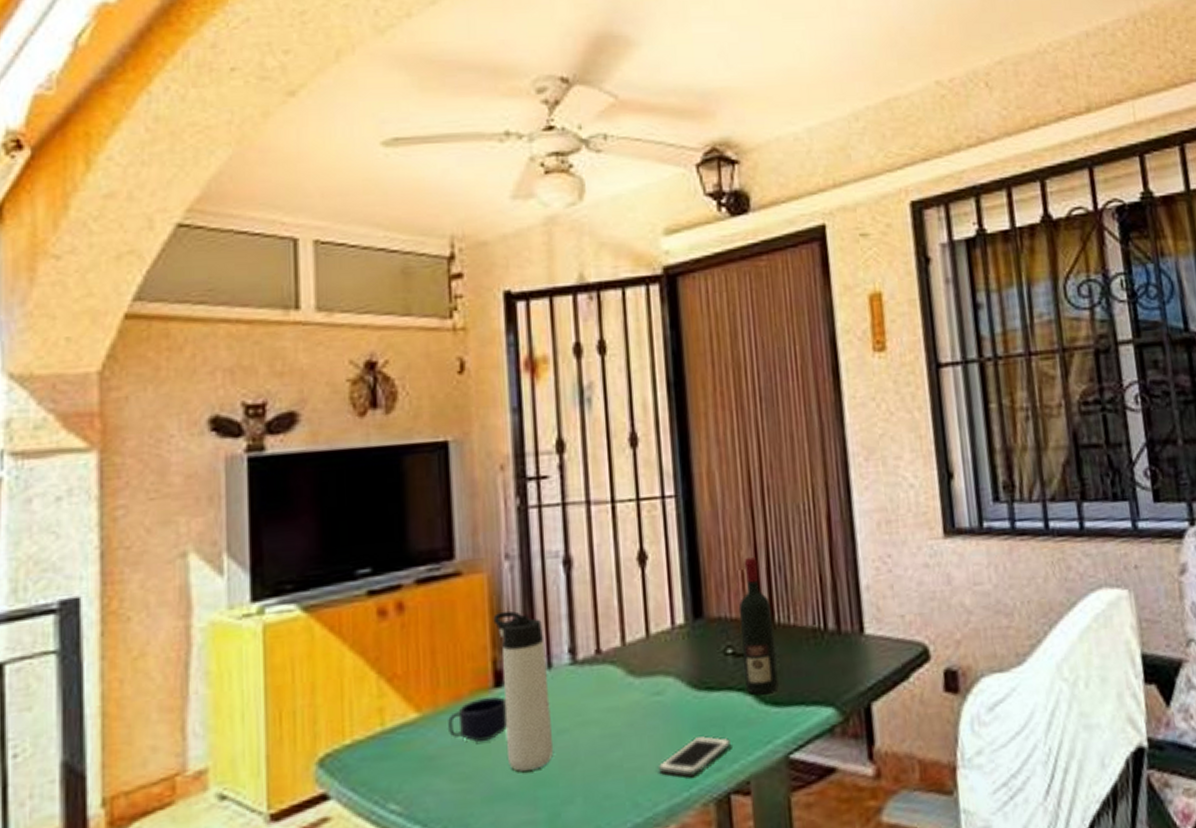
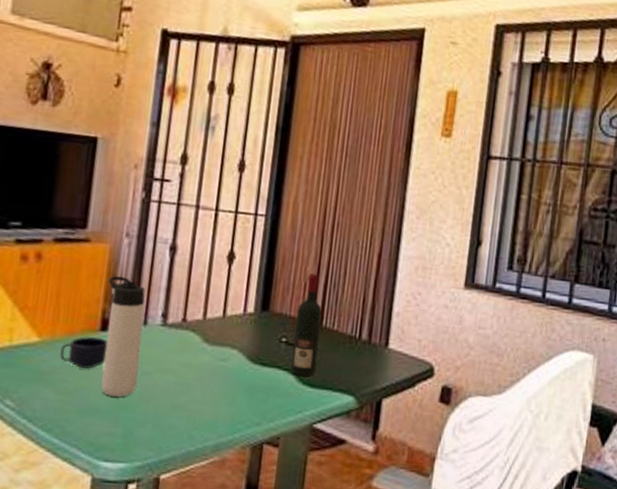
cell phone: present [657,736,730,778] -> none [212,398,271,426]

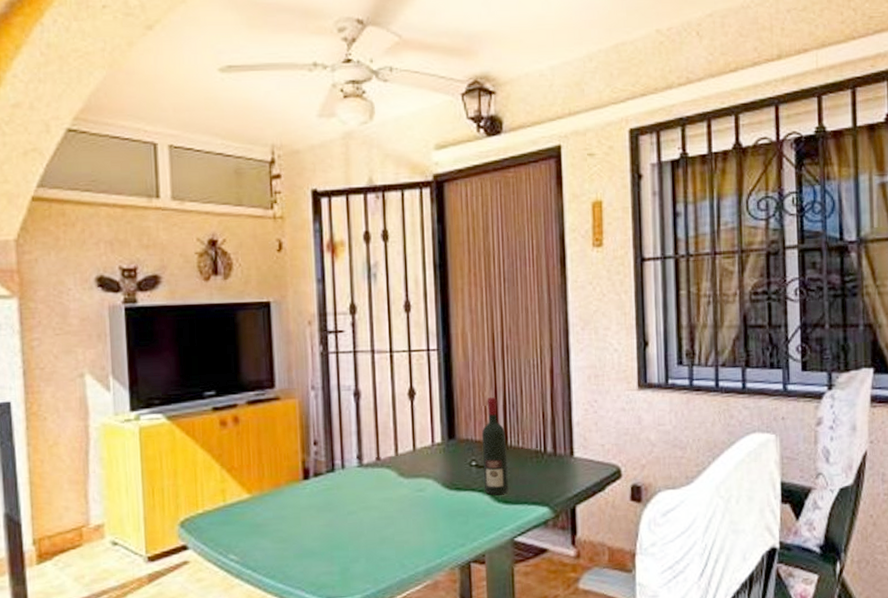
mug: present [60,337,108,369] -> none [270,486,313,516]
thermos bottle: present [101,275,145,397] -> none [302,426,345,538]

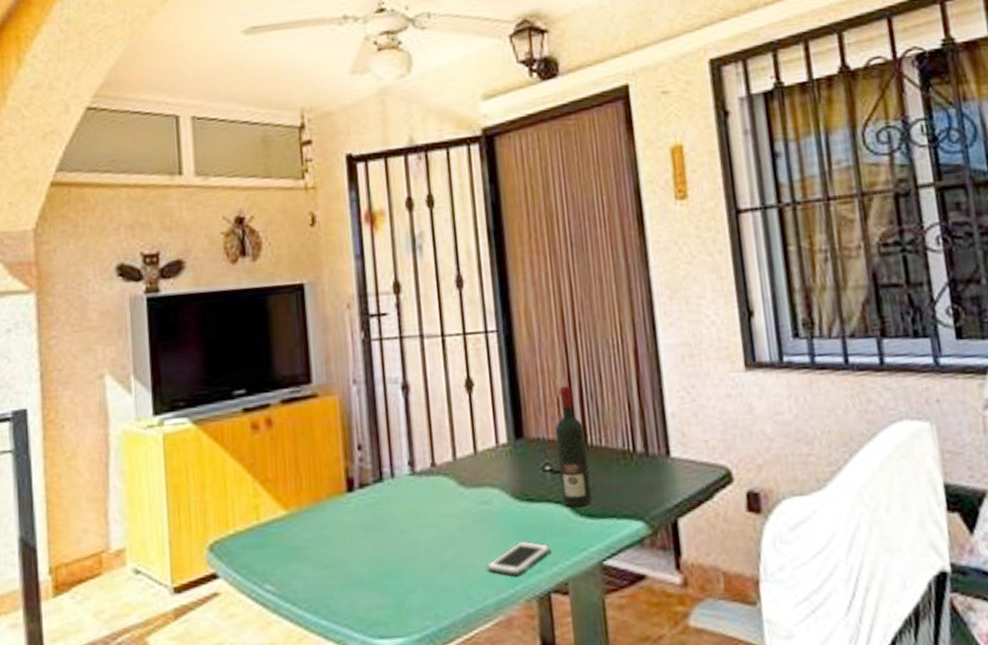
cell phone: none [419,522,472,550] -> present [486,541,550,577]

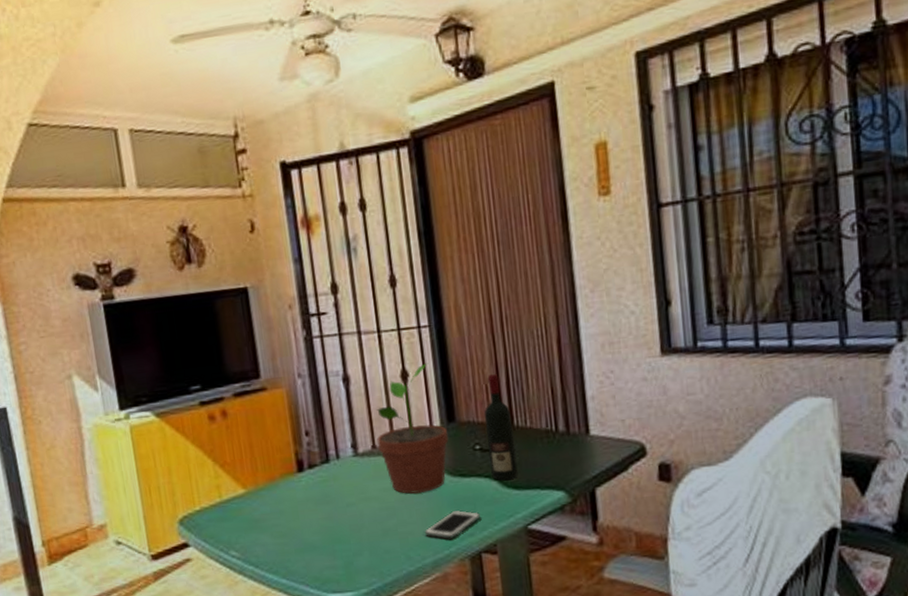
potted plant: none [437,372,516,521] -> present [377,363,449,494]

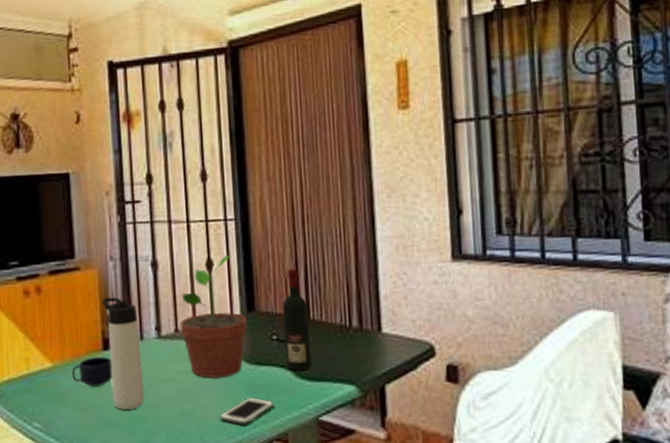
mug: none [266,479,310,510] -> present [72,357,113,386]
thermos bottle: none [292,416,345,532] -> present [102,297,145,410]

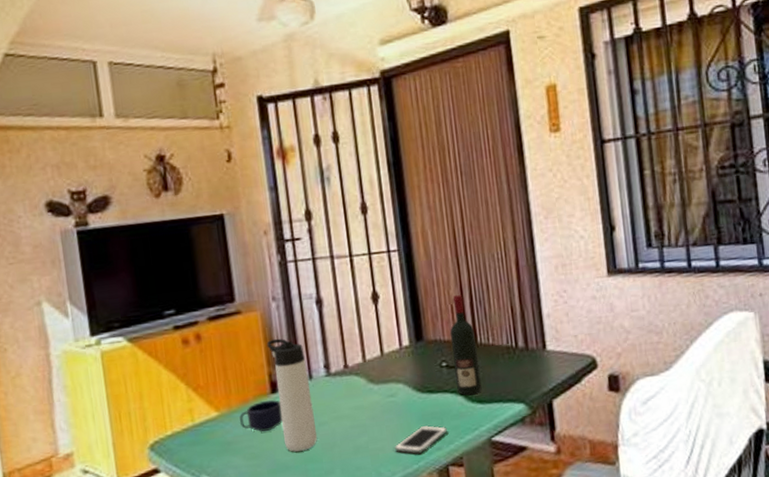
potted plant: present [180,254,248,379] -> none [349,285,417,411]

